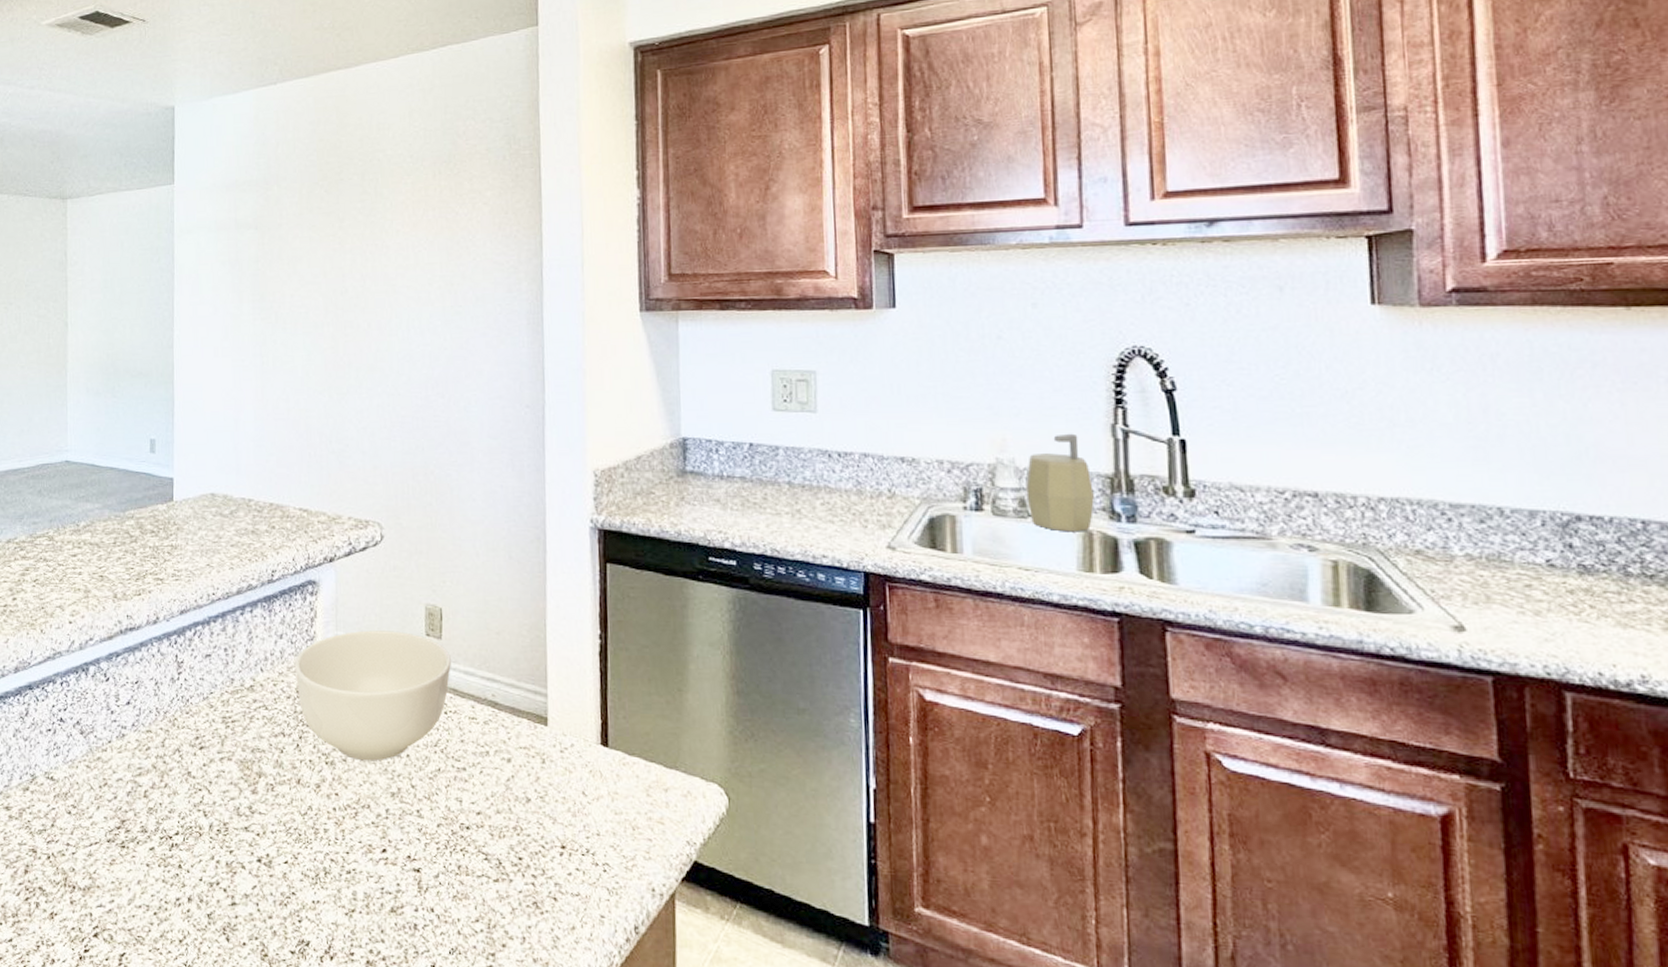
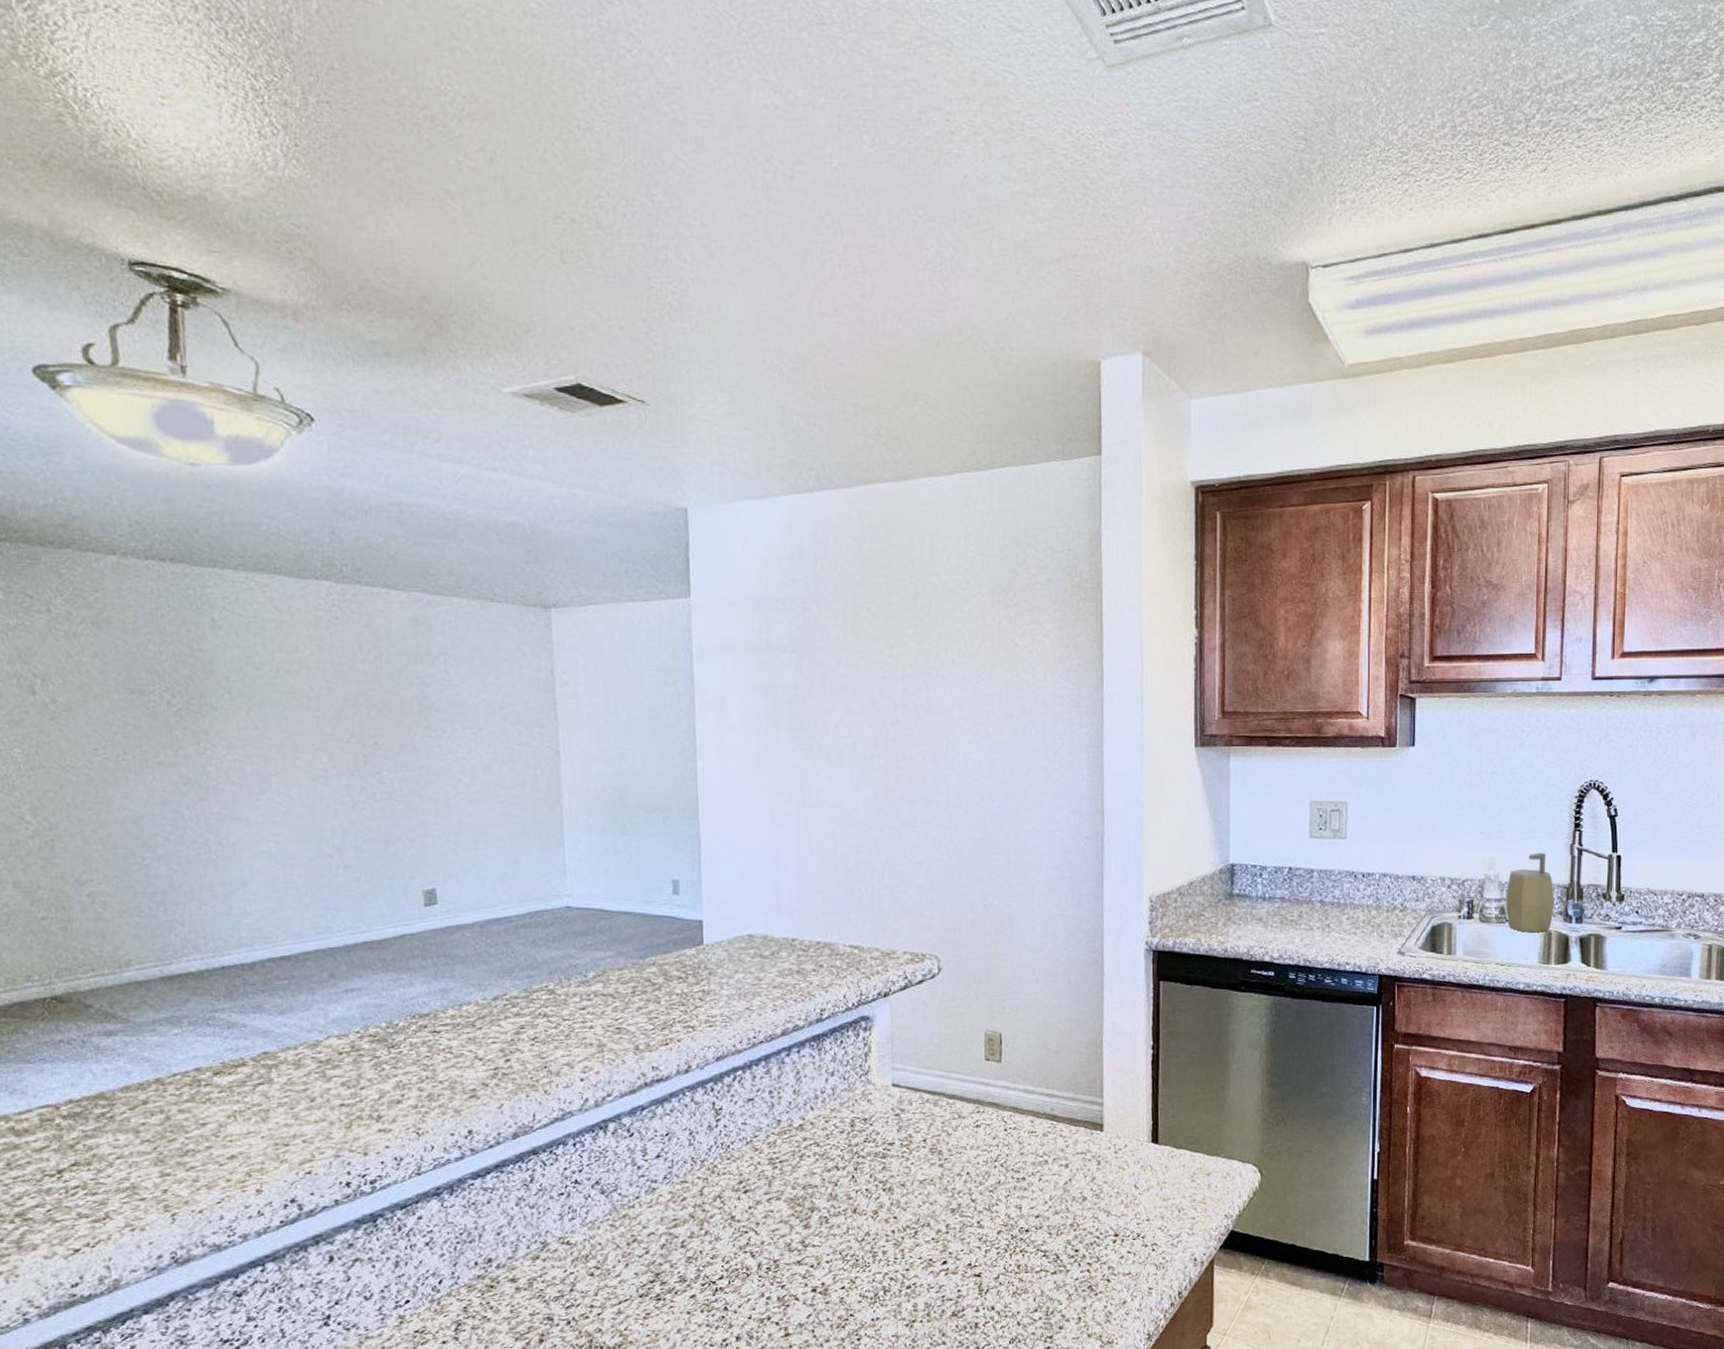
bowl: present [294,630,452,761] -> none [847,1058,1012,1184]

